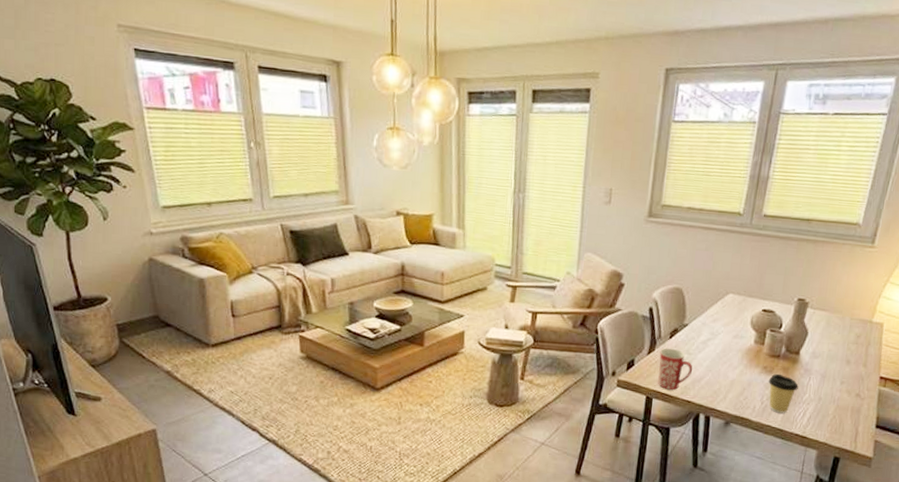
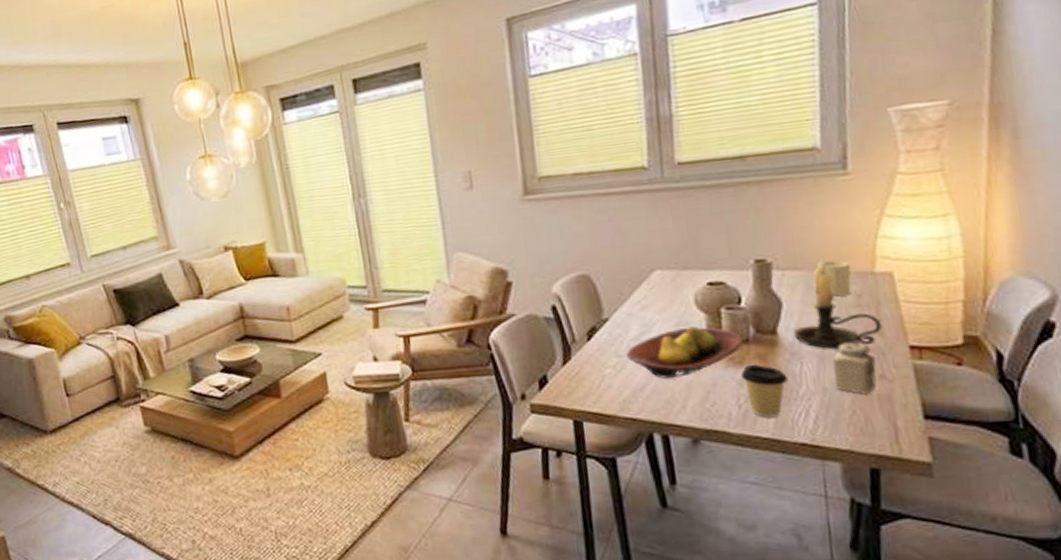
mug: present [658,348,693,390] -> none [578,352,630,407]
fruit bowl: none [694,340,777,376] -> present [626,326,744,378]
candle holder: none [810,304,867,371] -> present [793,256,883,349]
salt shaker: none [827,368,857,406] -> present [833,342,877,395]
candle: none [836,307,858,335] -> present [815,260,852,297]

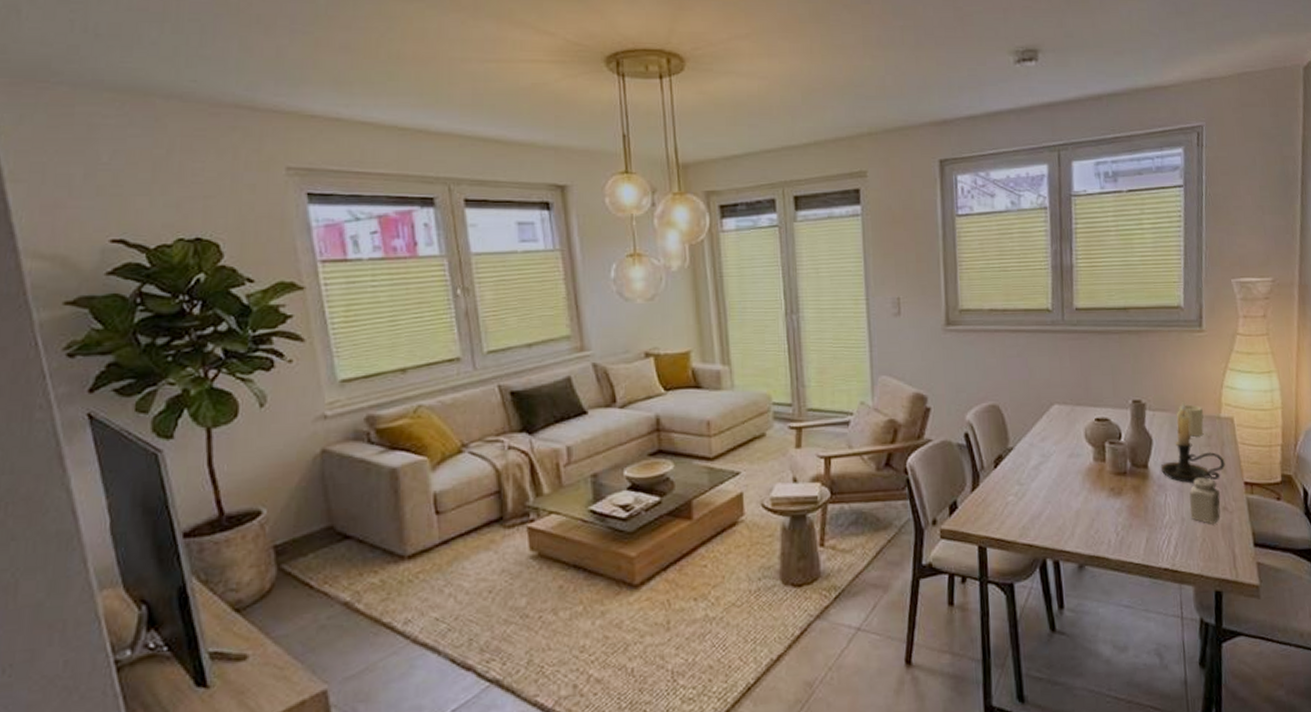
fruit bowl: present [626,326,744,378] -> none [1027,458,1122,506]
coffee cup: present [741,364,788,418] -> none [1120,494,1155,545]

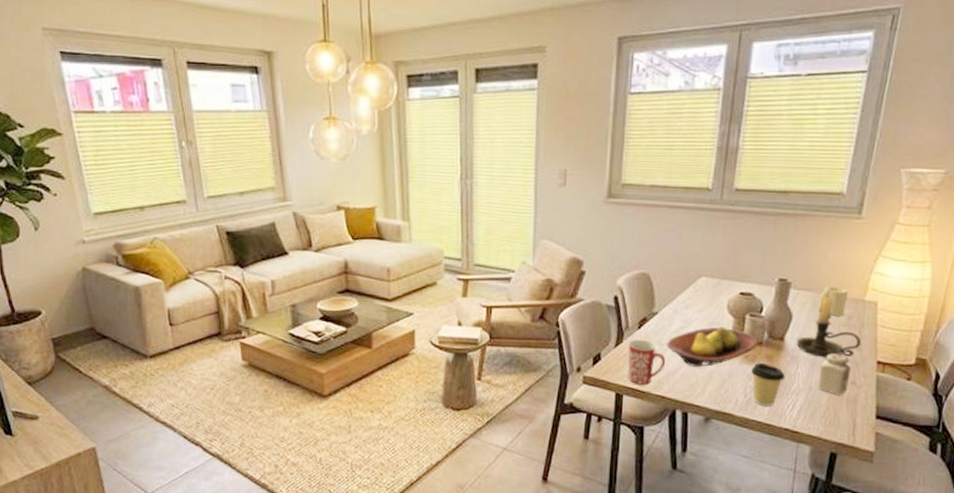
mug: none [985,480,1029,533] -> present [628,339,666,385]
fruit bowl: none [1027,458,1122,506] -> present [667,327,759,367]
coffee cup: none [1120,494,1155,545] -> present [751,362,785,406]

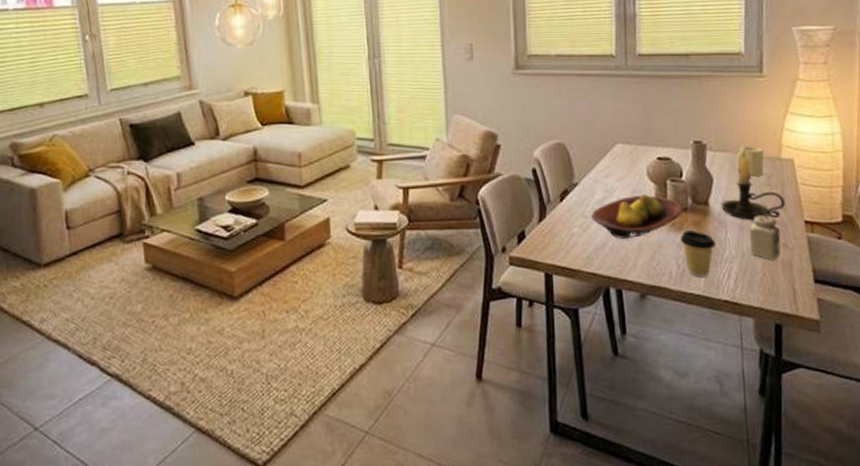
mug: present [628,339,666,385] -> none [552,212,593,262]

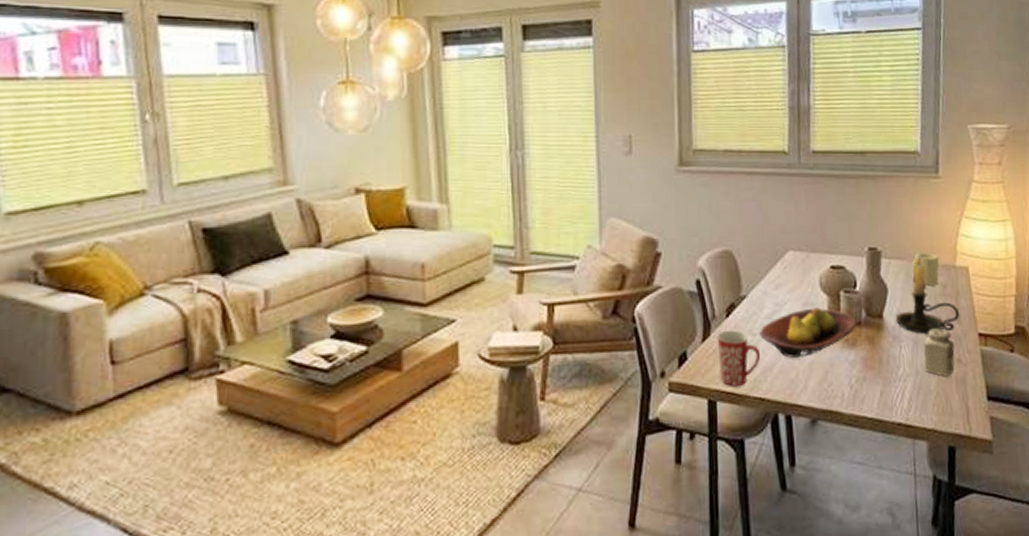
mug: none [552,212,593,262] -> present [717,330,761,386]
coffee cup: present [681,230,716,277] -> none [854,346,890,399]

